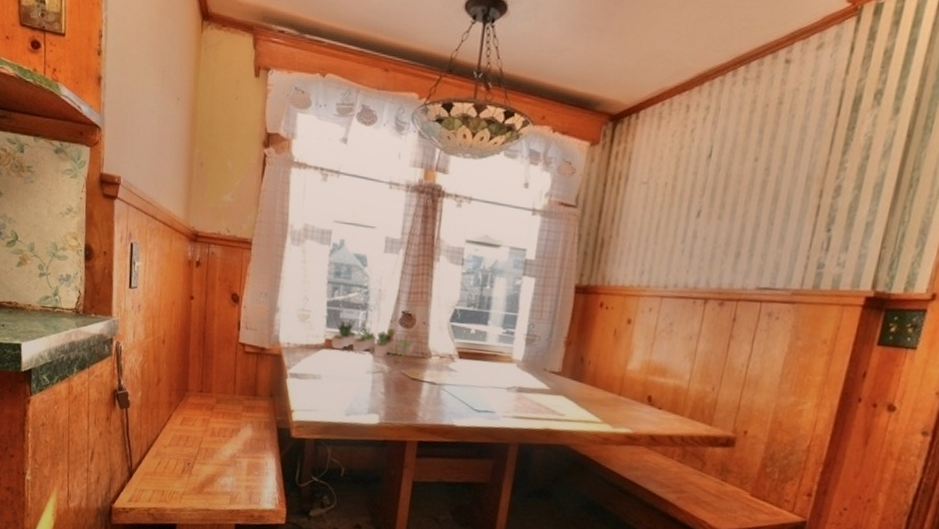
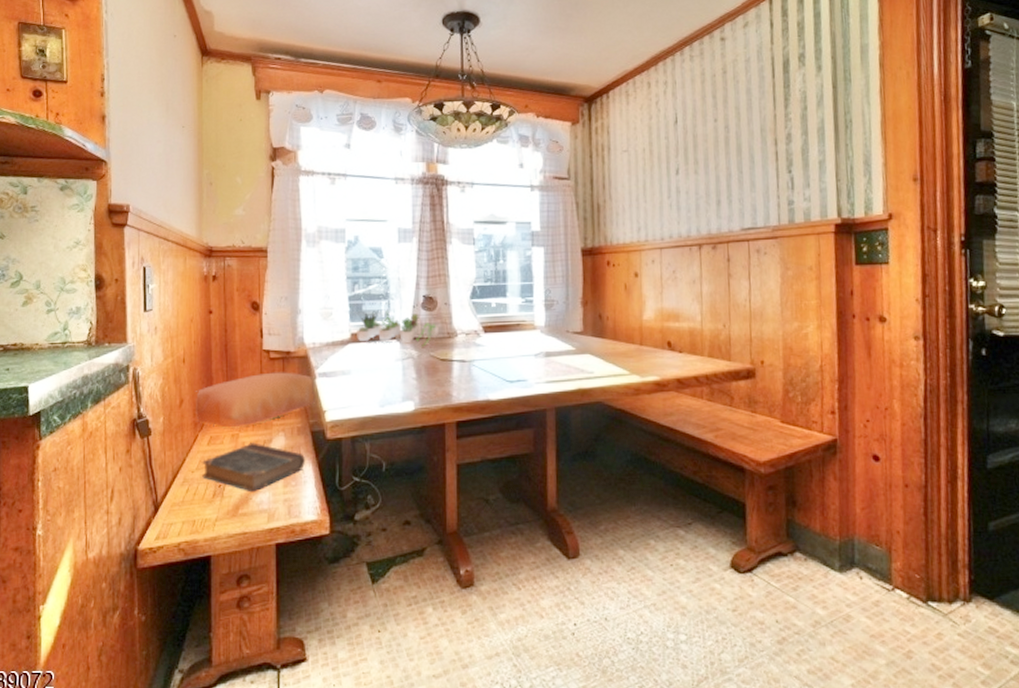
cushion: none [170,365,284,413] -> present [195,372,315,428]
book: none [173,429,269,475] -> present [201,442,305,493]

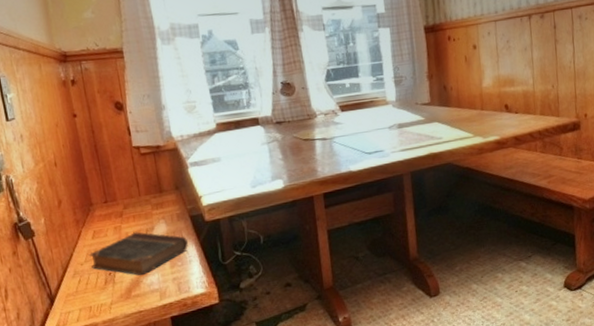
cushion: present [195,372,315,428] -> none [71,165,190,222]
succulent plant: present [357,310,438,347] -> none [221,99,299,132]

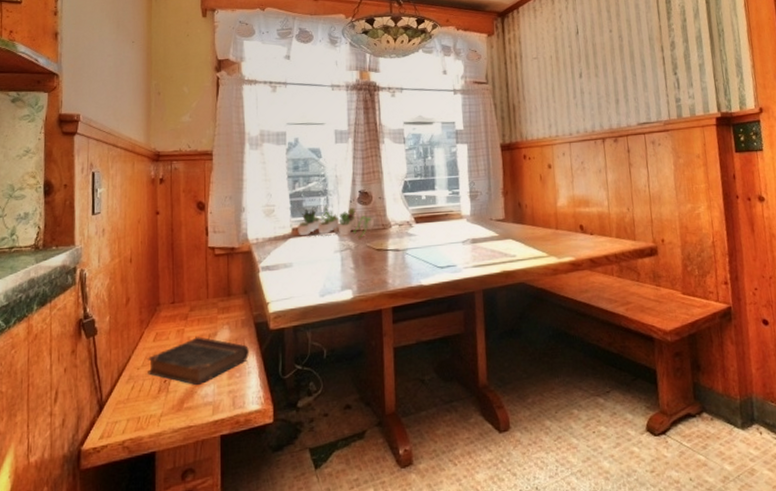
succulent plant: none [221,99,299,132] -> present [297,206,374,239]

